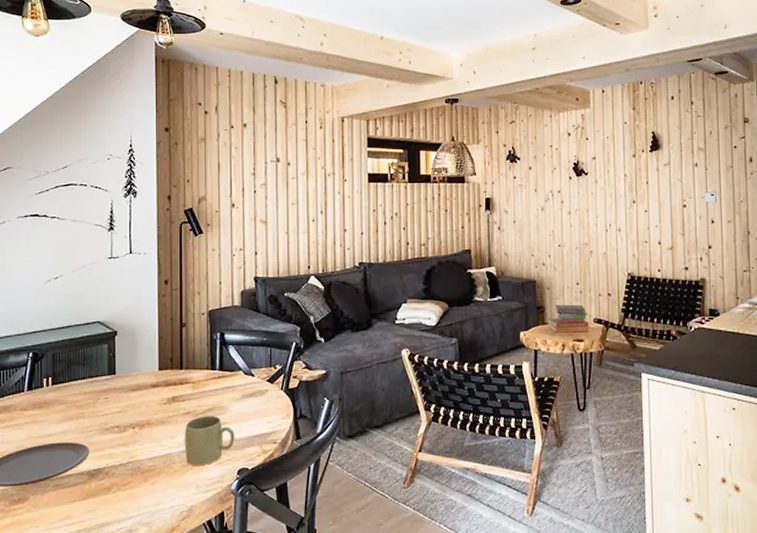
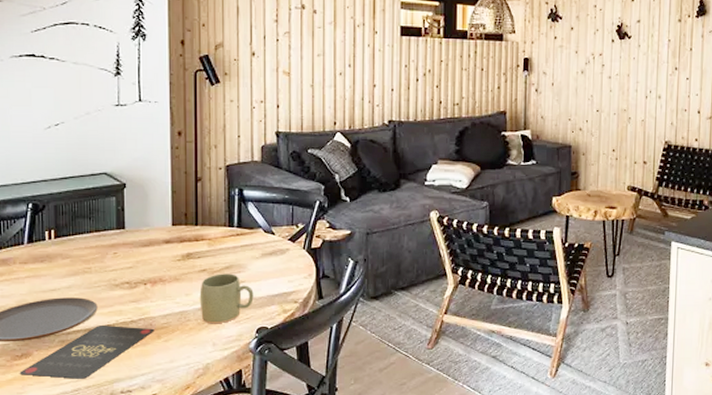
playing card: none [16,469,142,523] -> present [19,326,155,379]
books: present [548,304,589,333] -> none [582,171,623,200]

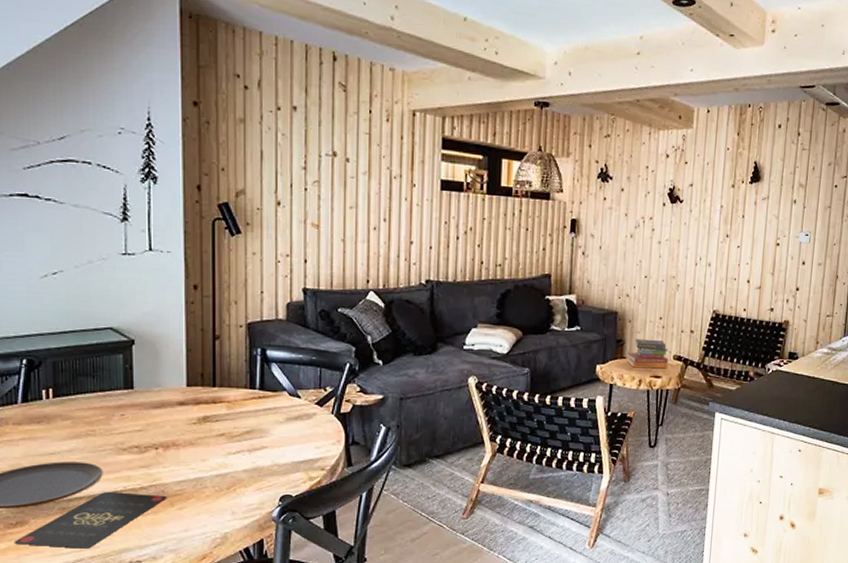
mug: present [199,273,254,324] -> none [217,438,277,492]
books: none [582,171,623,200] -> present [626,338,669,369]

